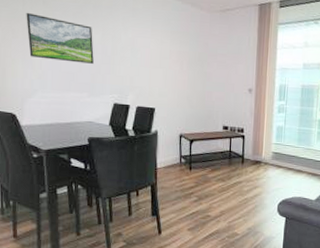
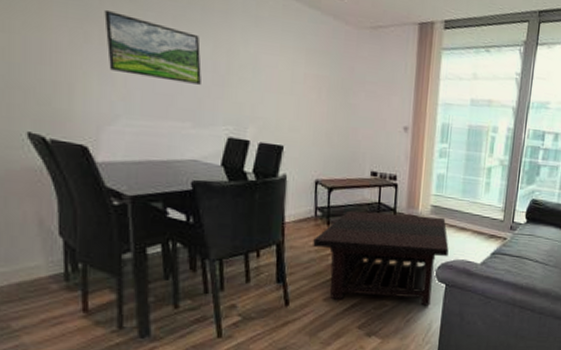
coffee table: none [179,157,288,235] -> present [313,210,449,306]

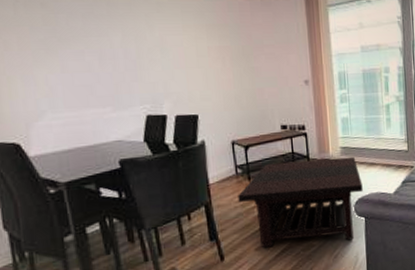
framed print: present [104,9,202,85] -> none [20,18,115,73]

